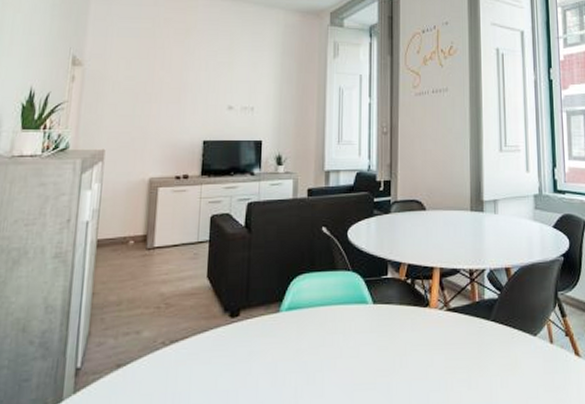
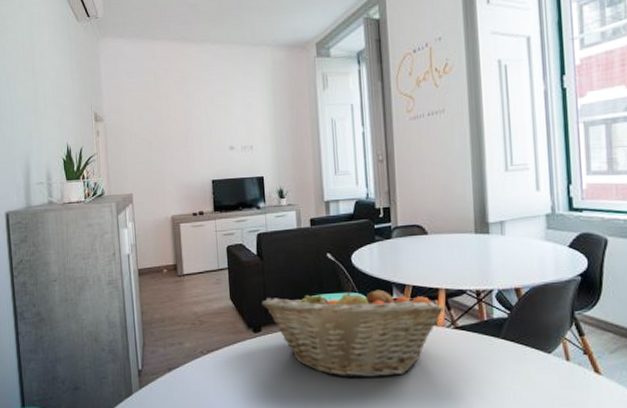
fruit basket: none [244,261,438,370] -> present [262,284,445,379]

